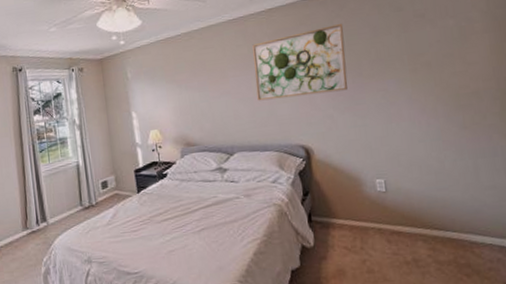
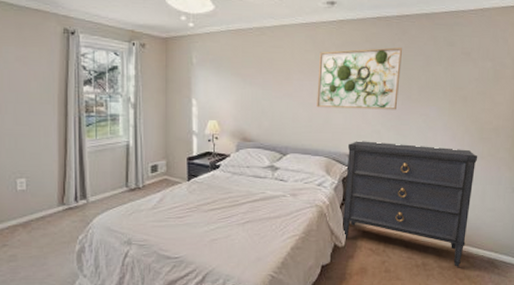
dresser: none [299,121,465,261] -> present [342,141,478,267]

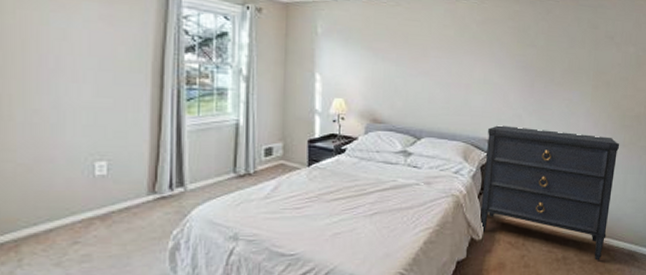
wall art: present [316,47,403,110] -> none [455,27,547,94]

